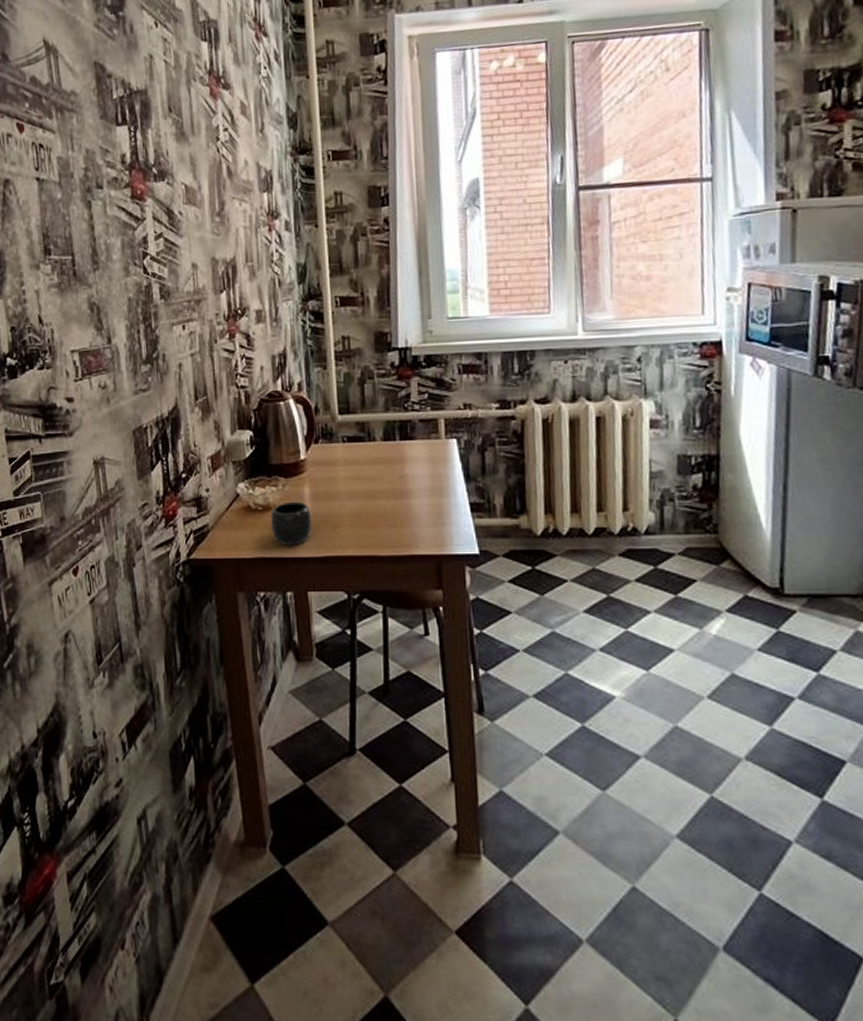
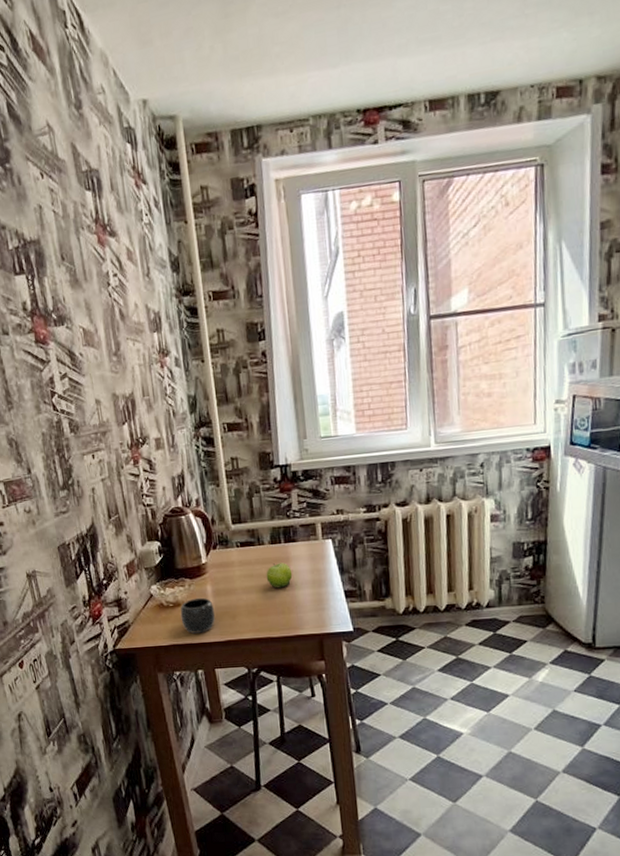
fruit: none [376,464,408,495] -> present [266,562,293,588]

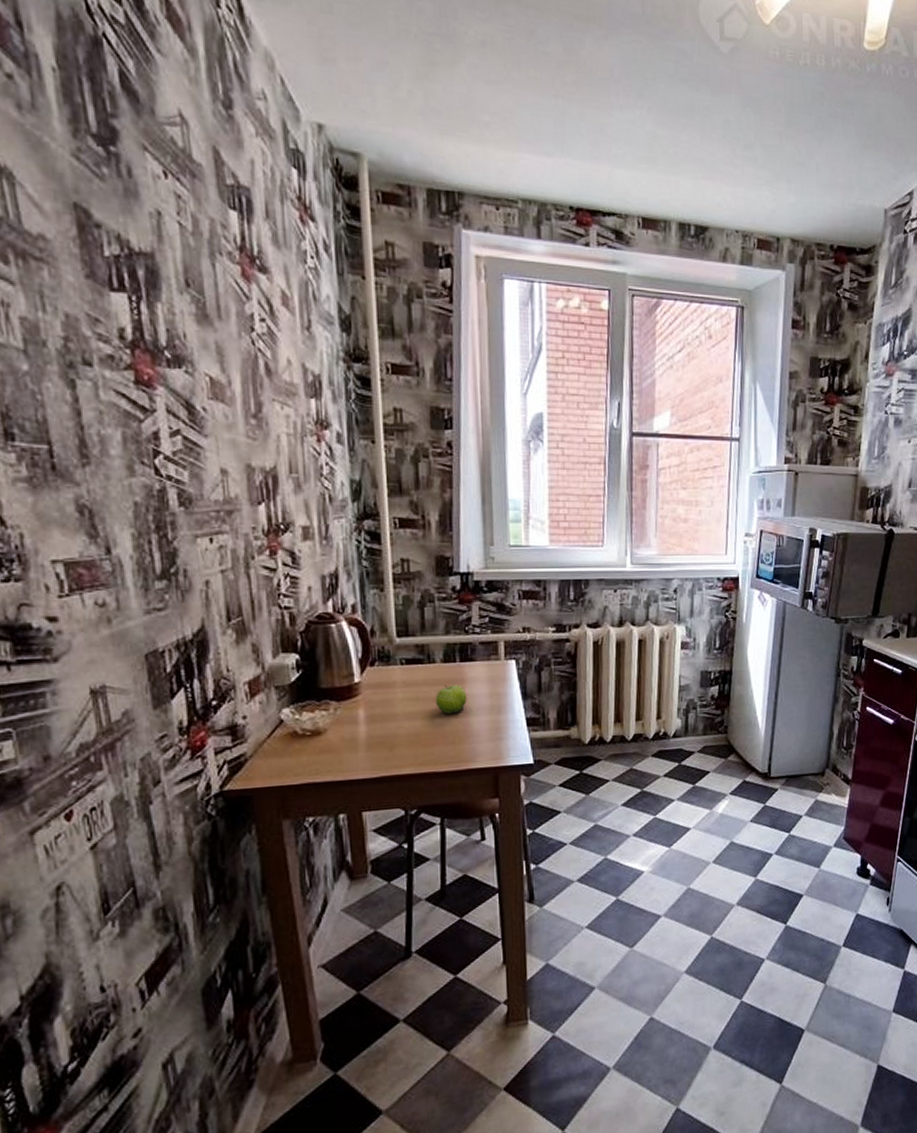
mug: present [180,597,215,634] -> none [320,724,366,769]

